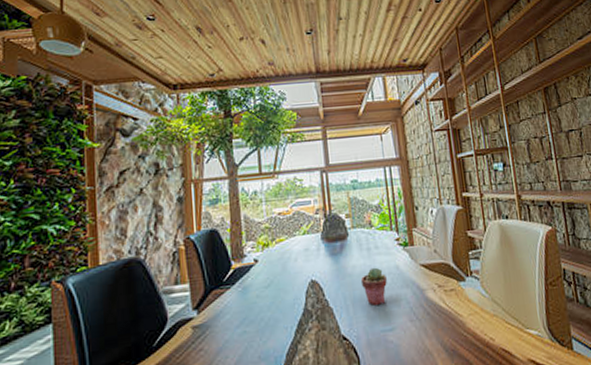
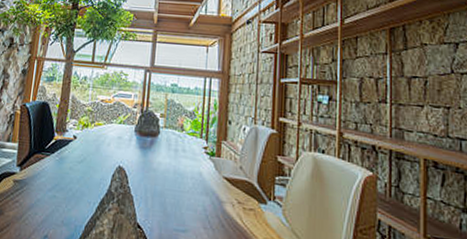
potted succulent: present [360,267,387,306] -> none [163,168,188,205]

